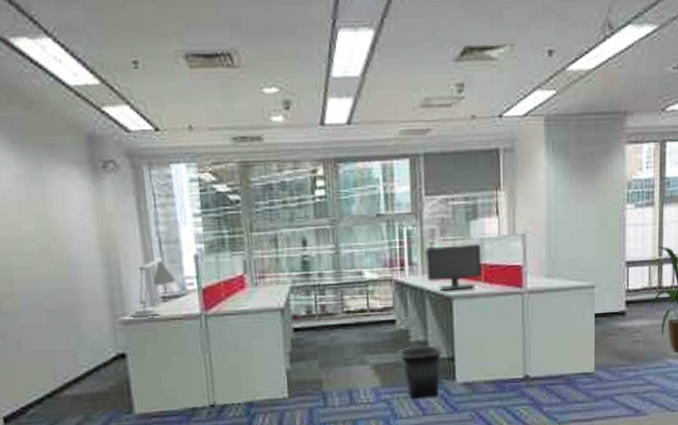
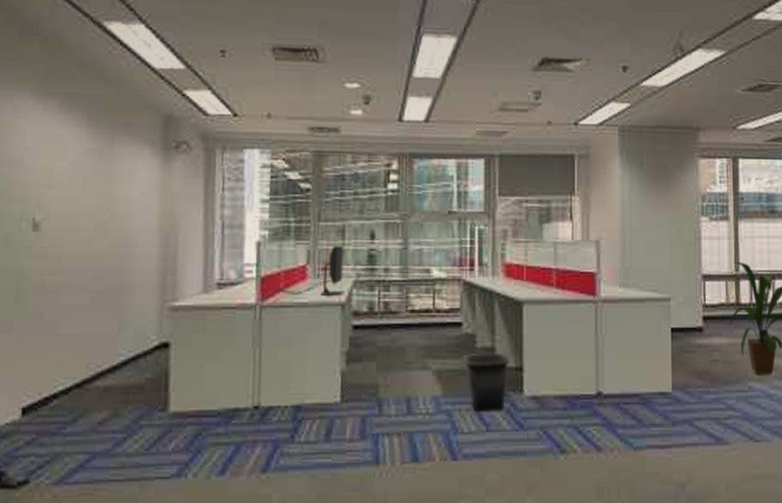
desk lamp: present [128,258,176,317] -> none [178,242,234,304]
computer monitor: none [215,253,283,304] -> present [273,245,345,297]
computer monitor: present [425,244,483,292] -> none [496,247,556,295]

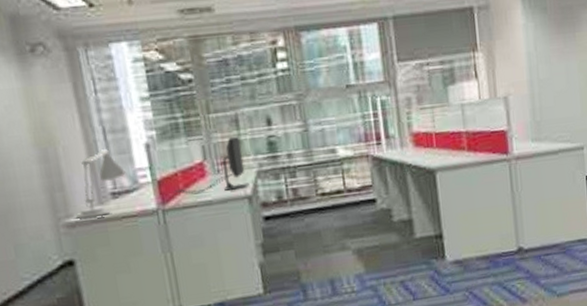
desk lamp: none [178,242,234,304] -> present [74,149,126,219]
waste bin: present [463,353,511,412] -> none [381,223,430,283]

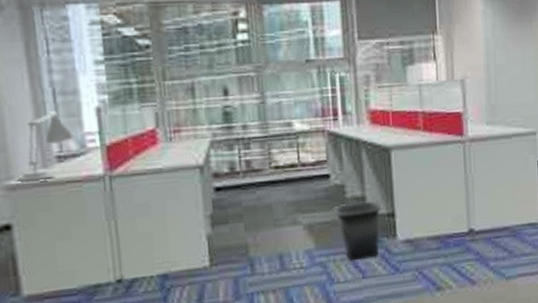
computer monitor: present [173,135,250,195] -> none [122,104,202,162]
waste bin: none [381,223,430,283] -> present [333,201,382,260]

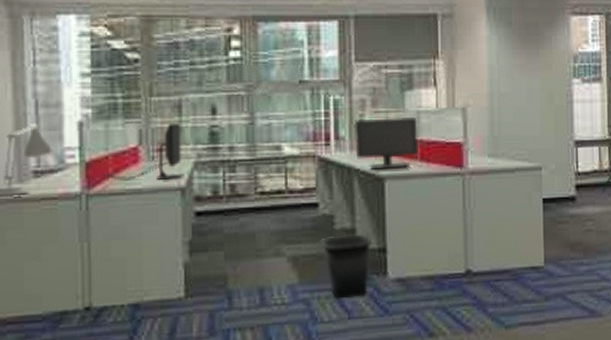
computer monitor: none [122,104,202,162] -> present [101,122,185,181]
computer monitor: none [359,90,422,142] -> present [353,117,420,171]

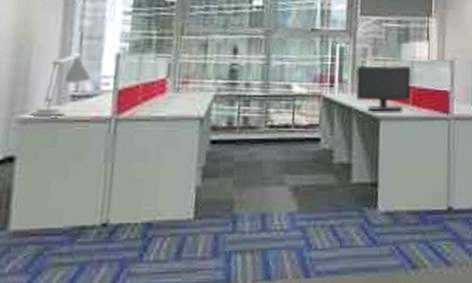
computer monitor: present [101,122,185,181] -> none [130,59,206,111]
waste bin: present [320,234,373,299] -> none [319,168,366,228]

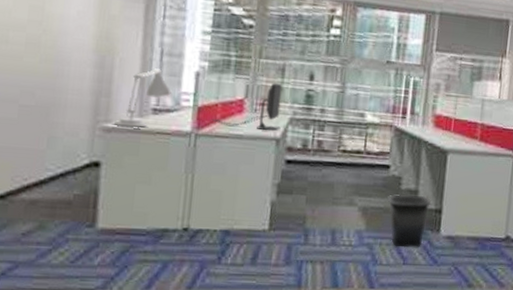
computer monitor: none [130,59,206,111] -> present [210,82,283,131]
waste bin: none [319,168,366,228] -> present [387,194,432,248]
computer monitor: present [355,65,412,112] -> none [426,100,482,145]

